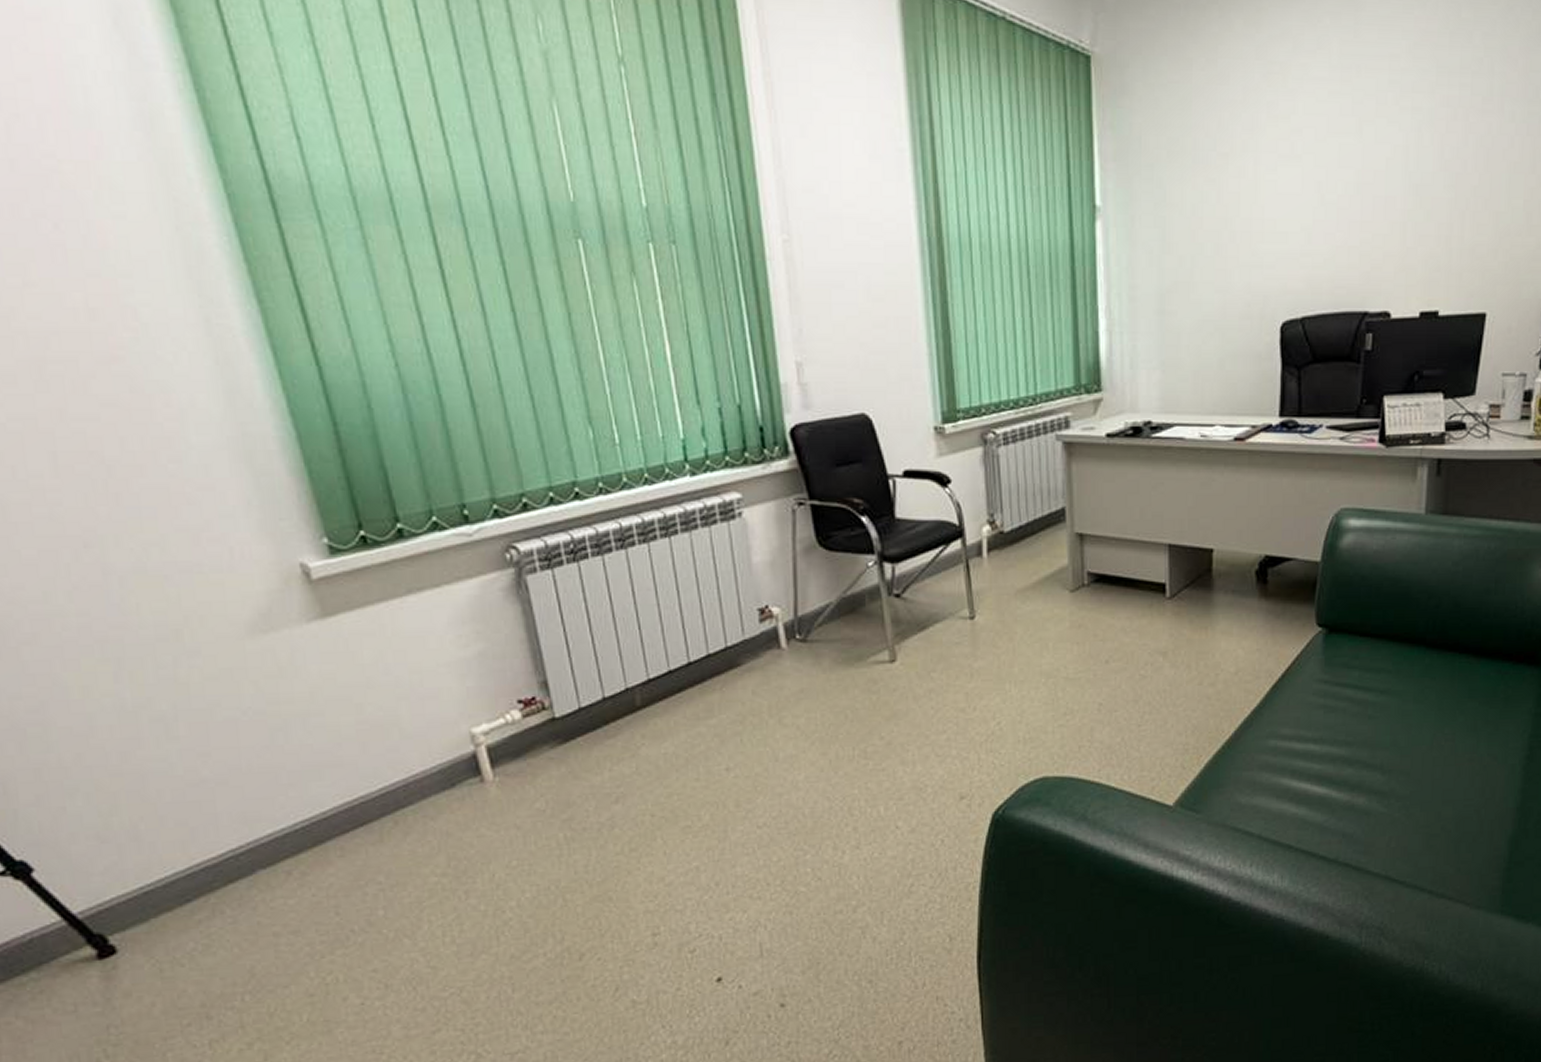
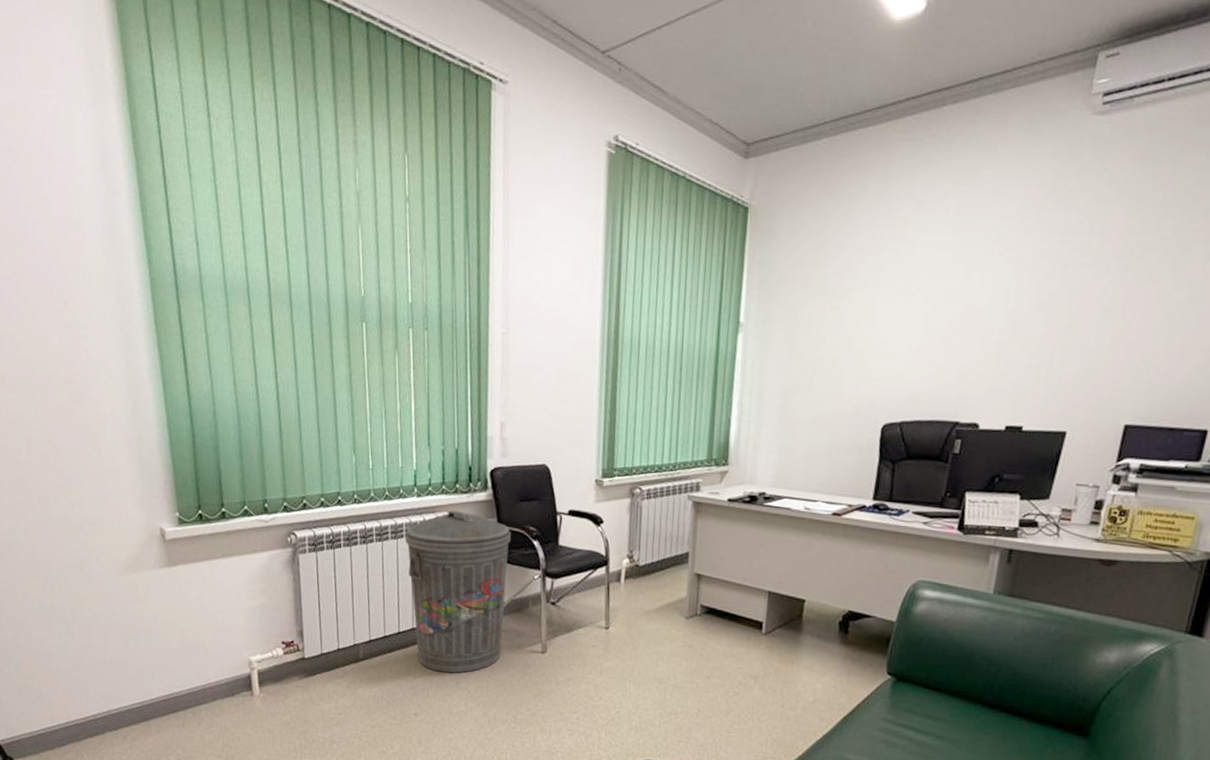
trash can: none [680,488,835,708] -> present [404,510,511,673]

